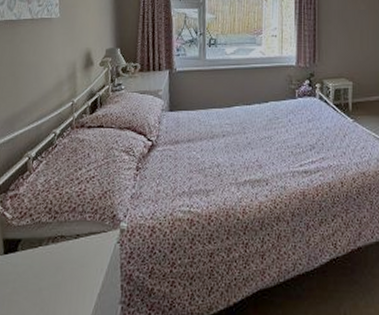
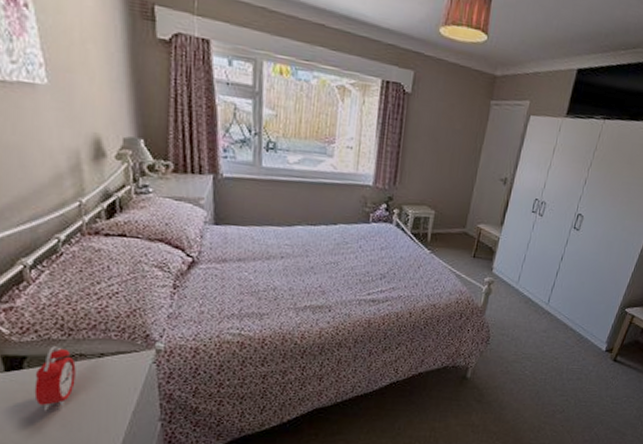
alarm clock: none [23,229,57,293] -> present [34,346,76,411]

